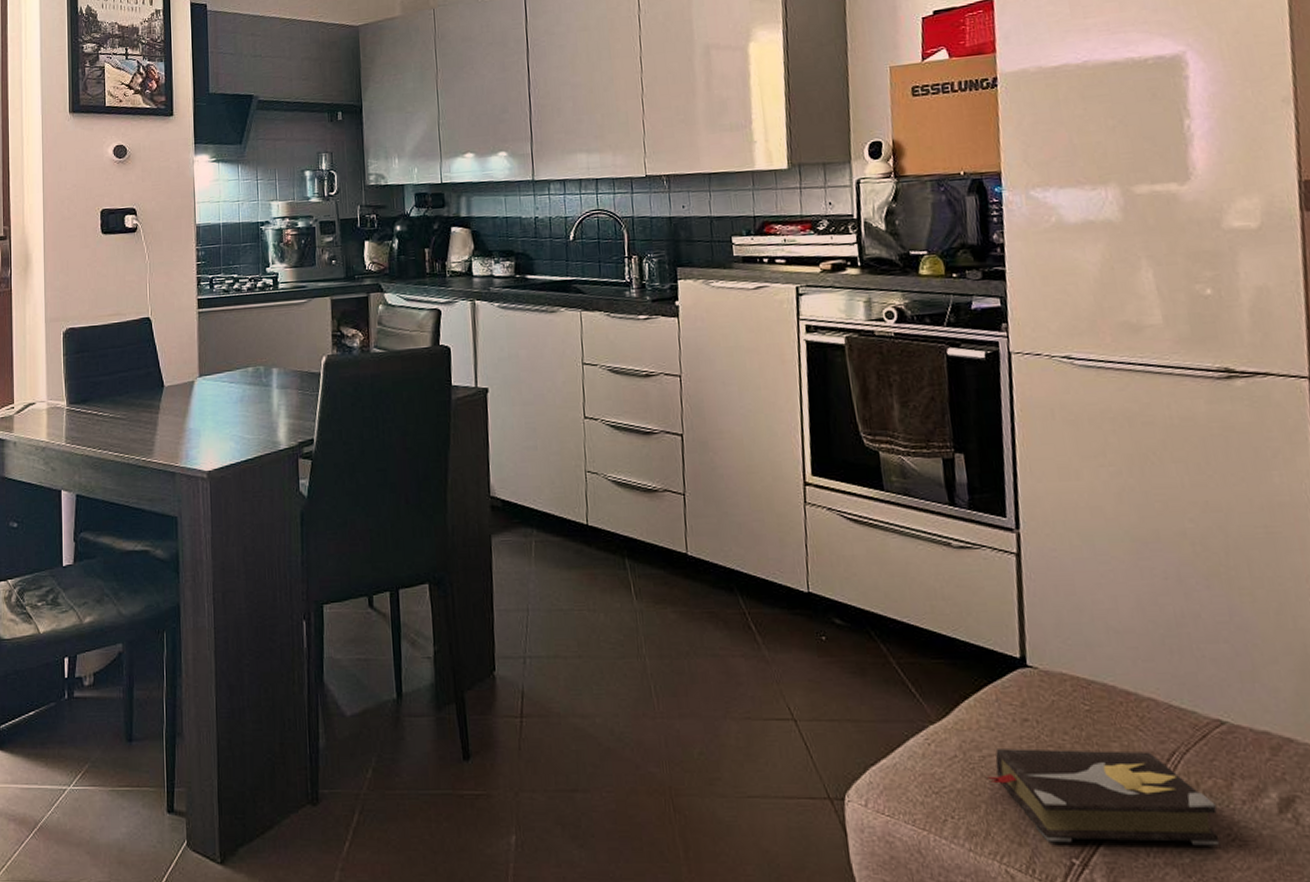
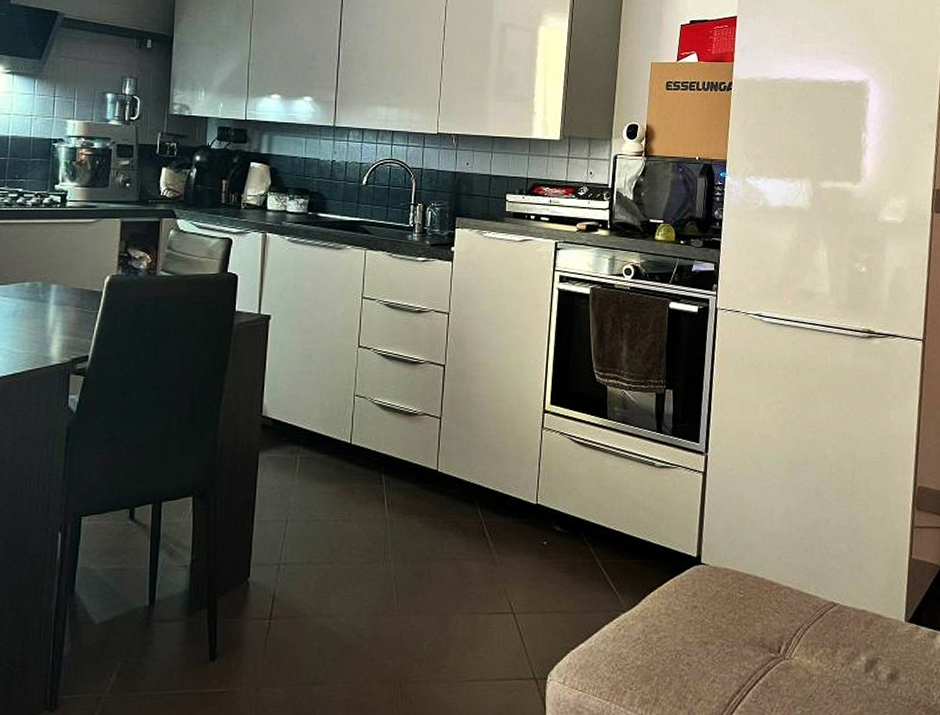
hardback book: present [986,748,1220,846] -> none [660,629,823,705]

